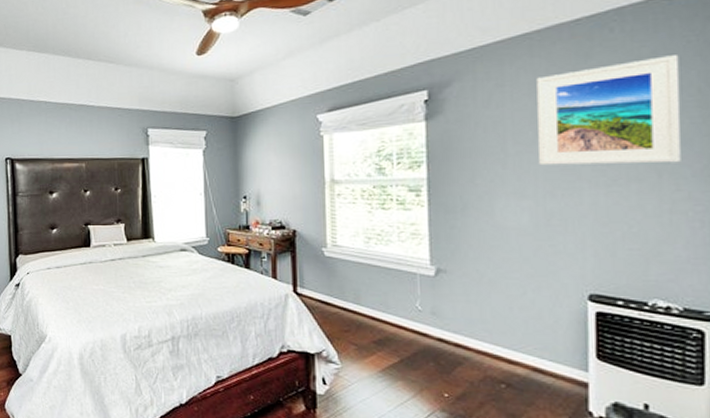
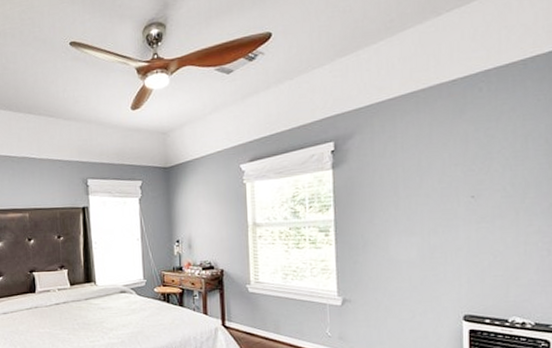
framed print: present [537,55,681,166] -> none [422,111,533,207]

